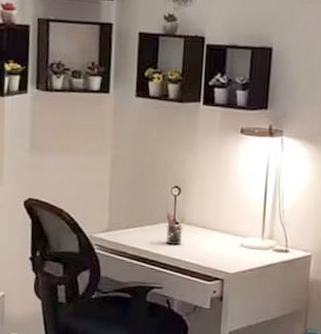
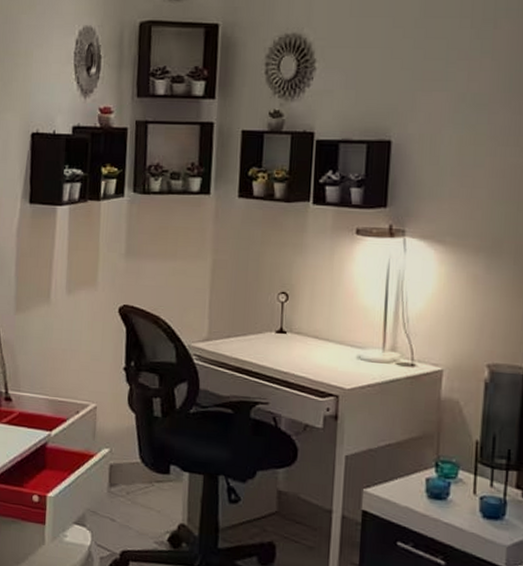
pen holder: present [166,212,185,246] -> none [272,320,294,357]

